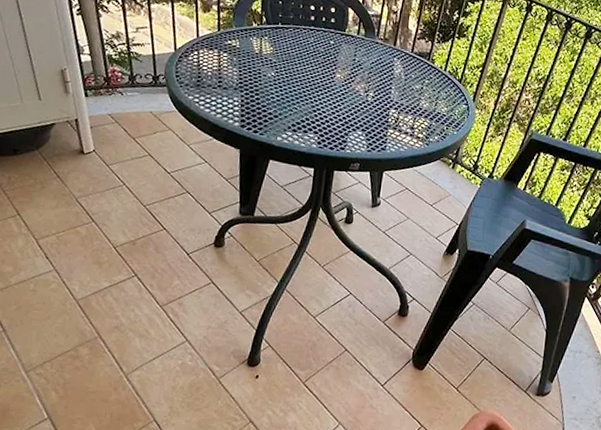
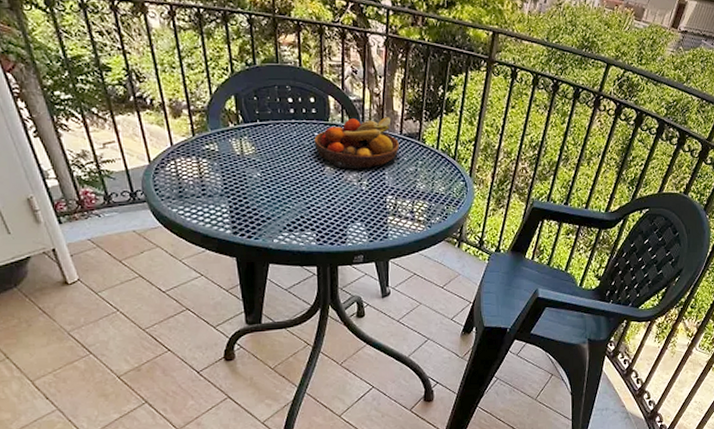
fruit bowl: none [328,32,409,81] -> present [314,117,399,169]

